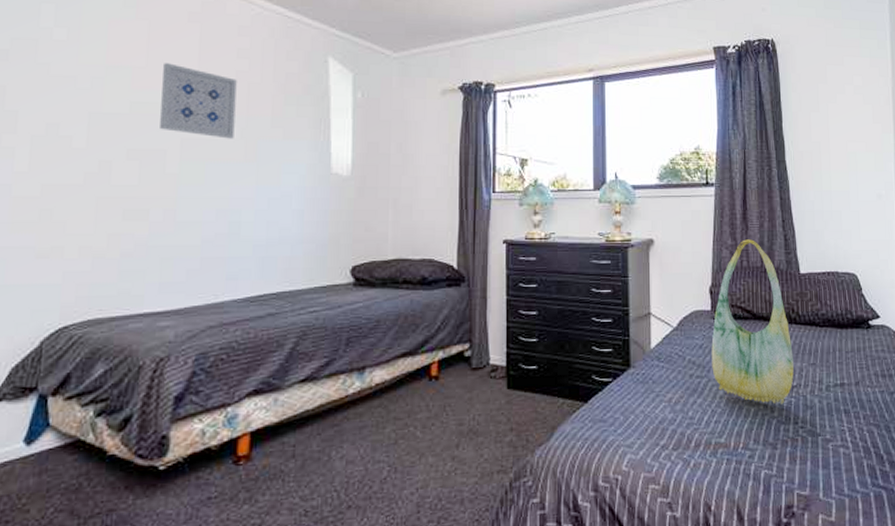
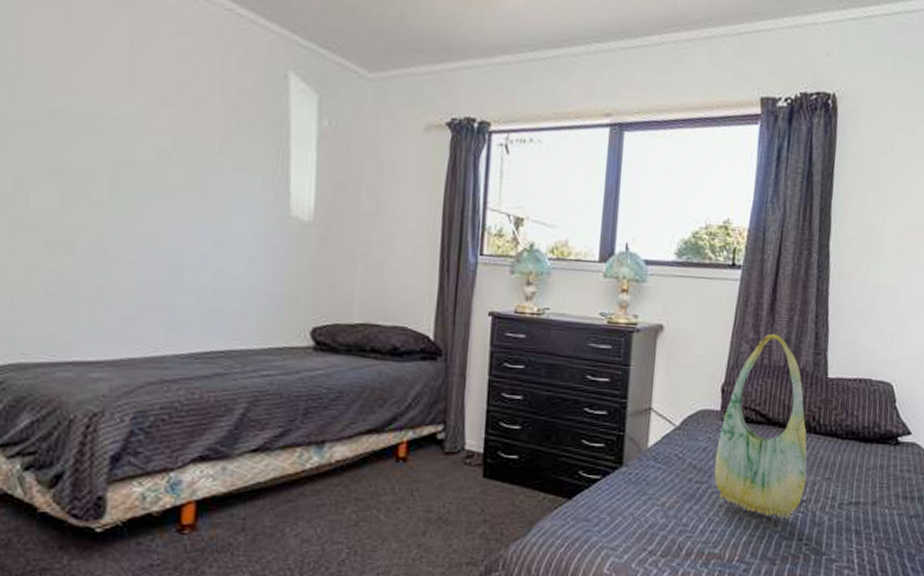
wall art: present [160,63,237,139] -> none [85,62,177,165]

